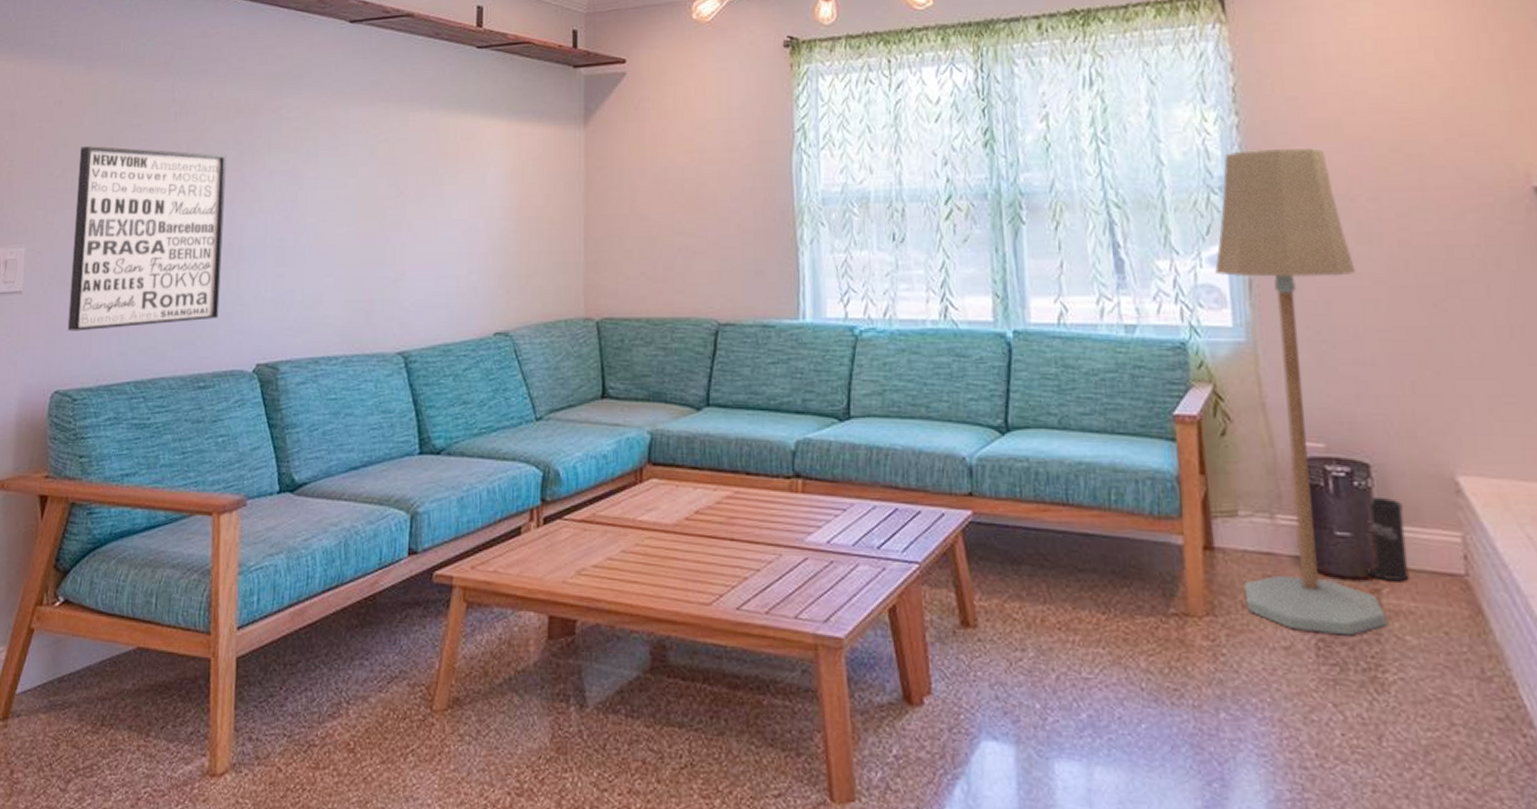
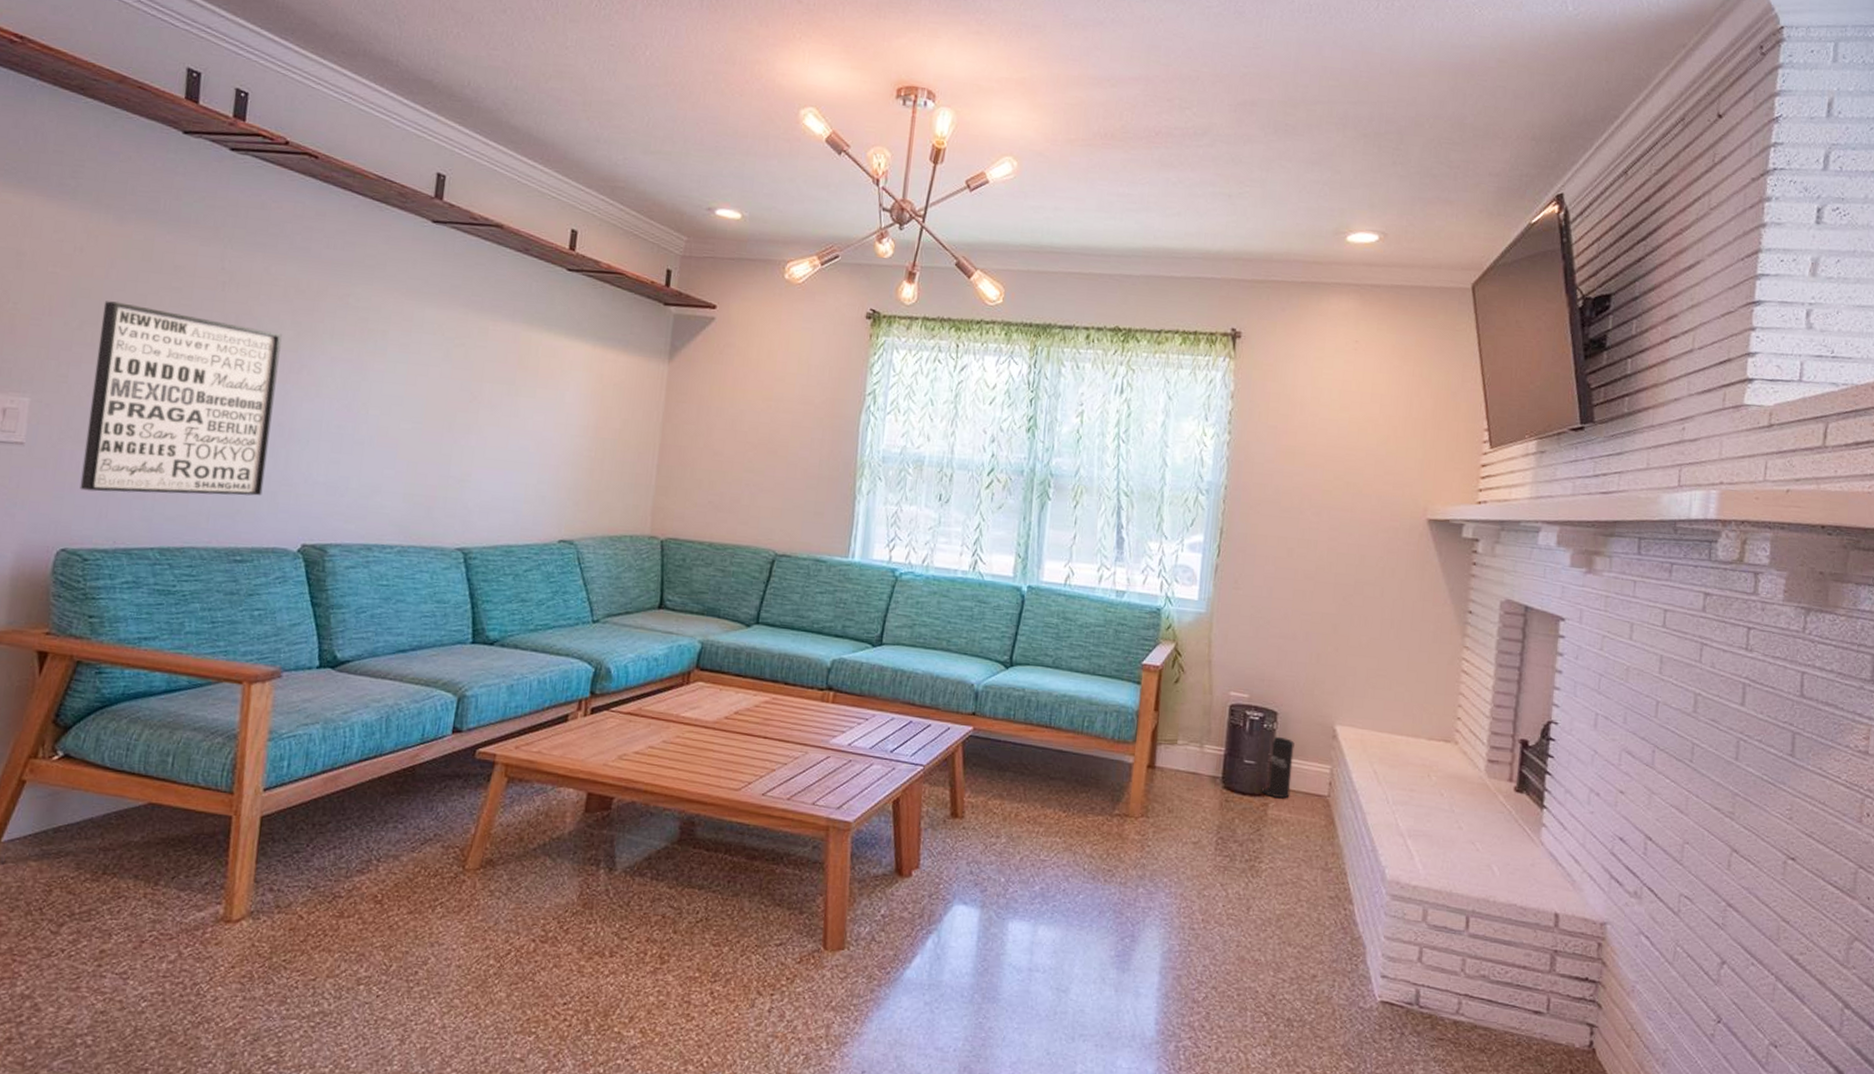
floor lamp: present [1215,148,1388,636] -> none [1172,463,1294,836]

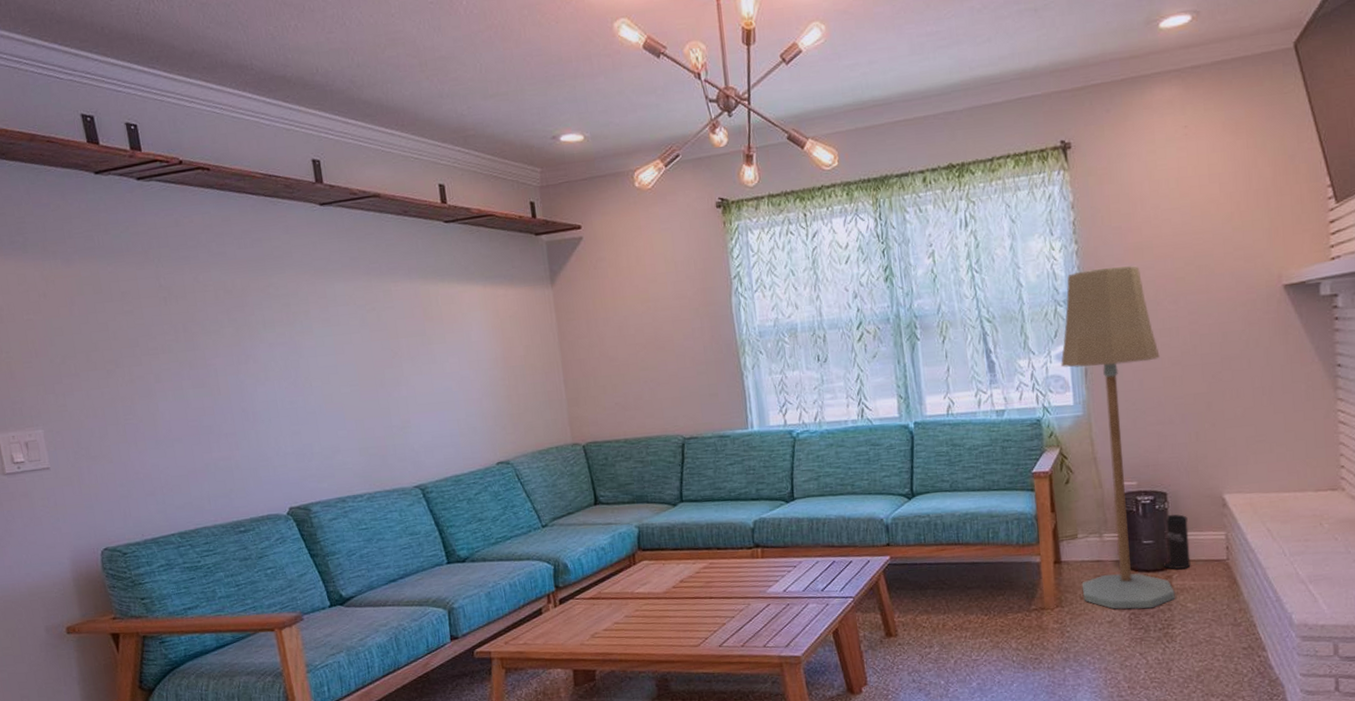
wall art: present [80,301,282,496] -> none [75,332,246,498]
floor lamp: none [1172,463,1294,836] -> present [1061,266,1176,610]

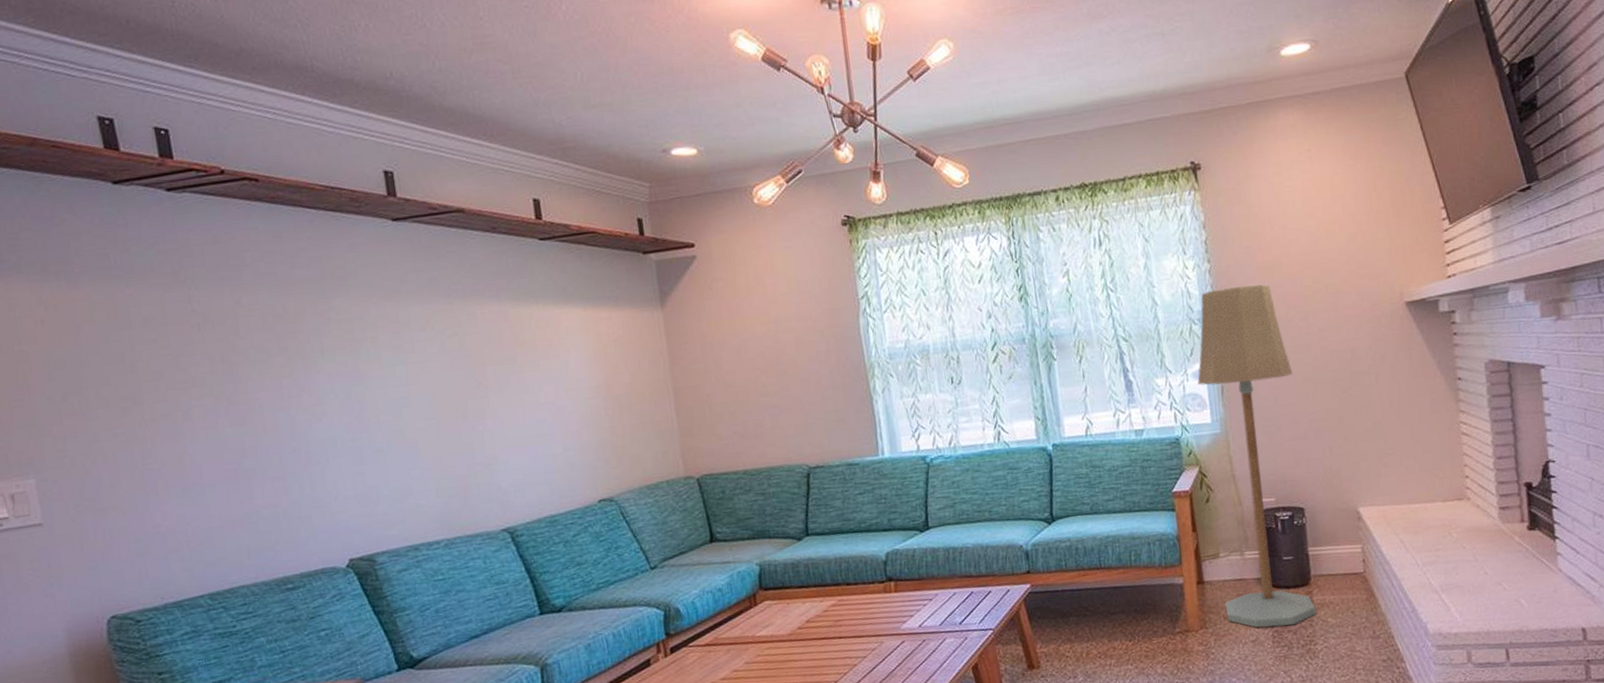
speaker: present [1163,514,1191,569] -> none [1303,529,1330,584]

